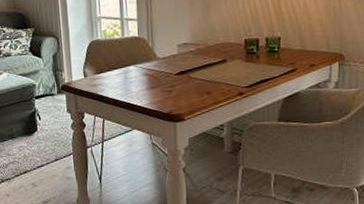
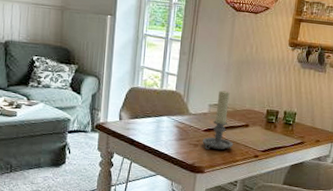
candle holder: none [176,27,213,94] -> present [202,90,234,150]

